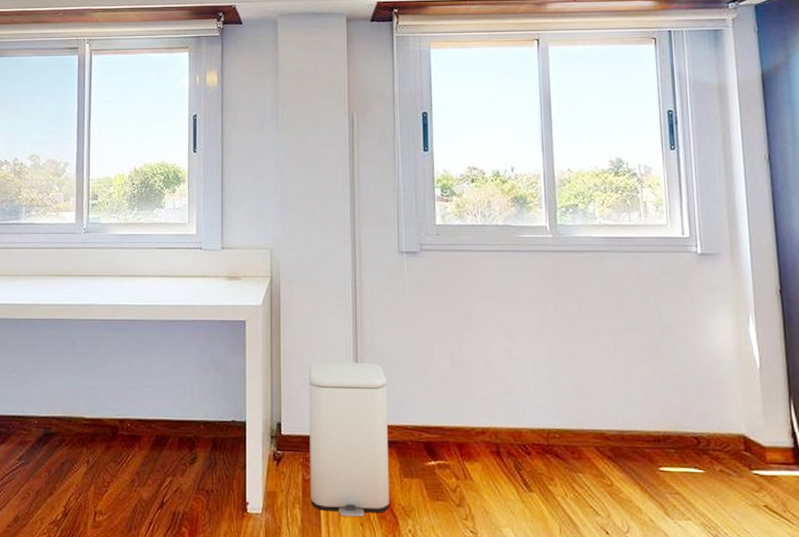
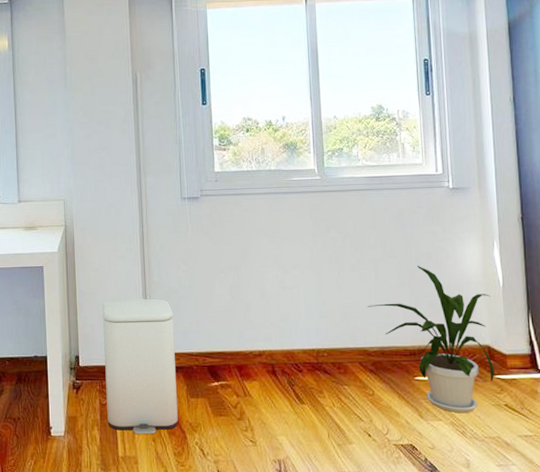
house plant: none [605,340,752,513] -> present [367,266,495,413]

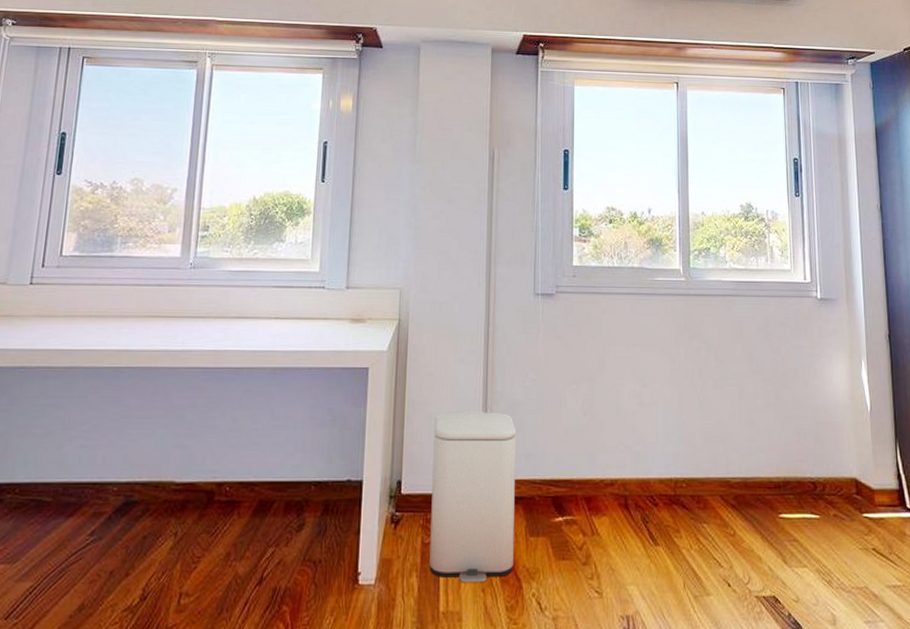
house plant: present [367,266,495,413] -> none [730,384,862,559]

